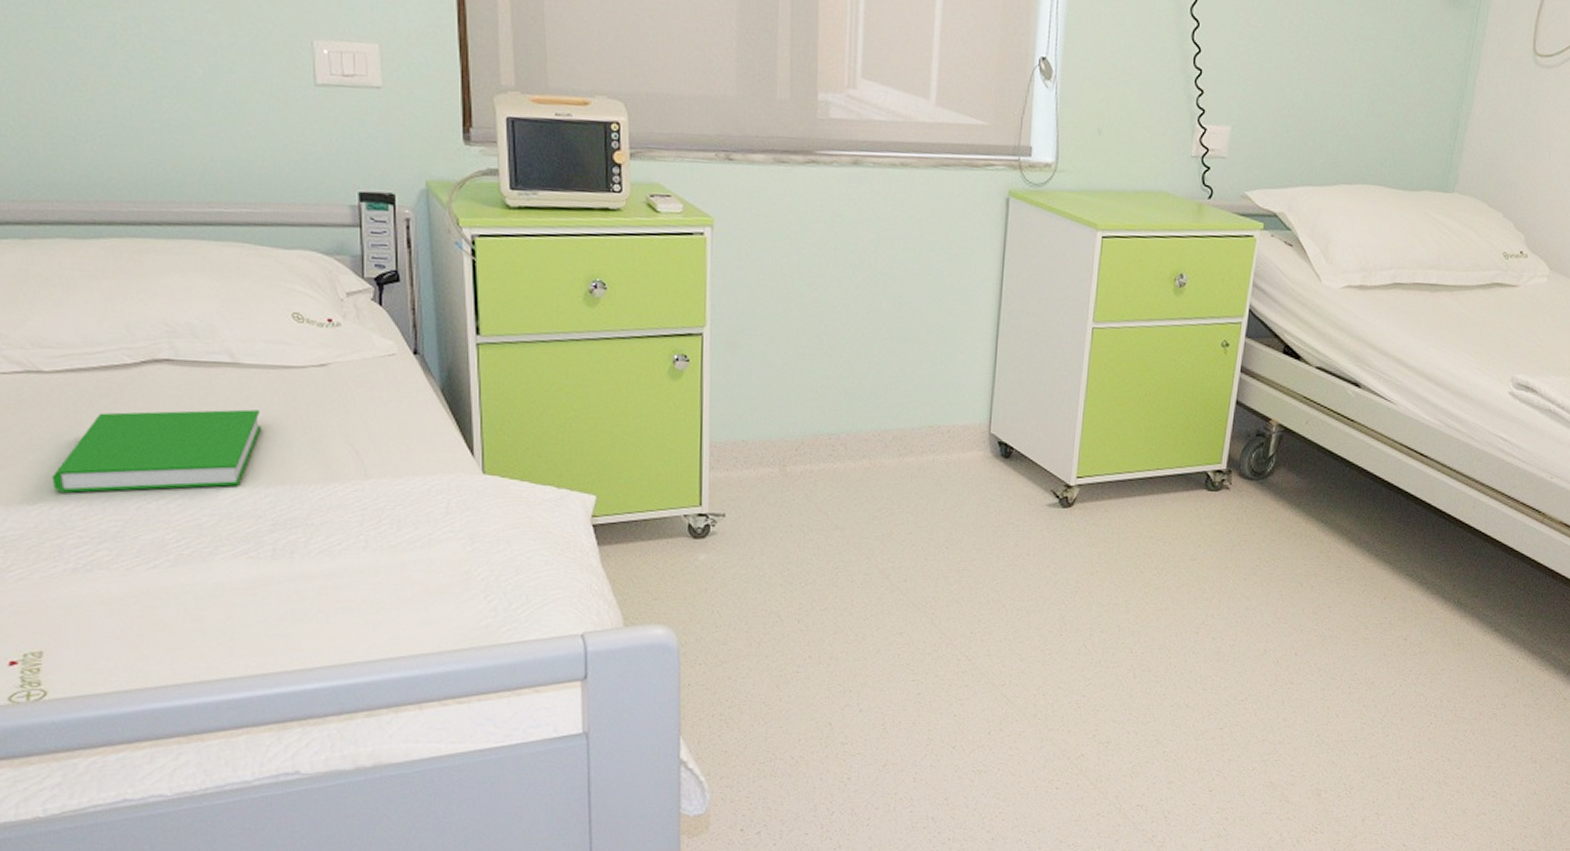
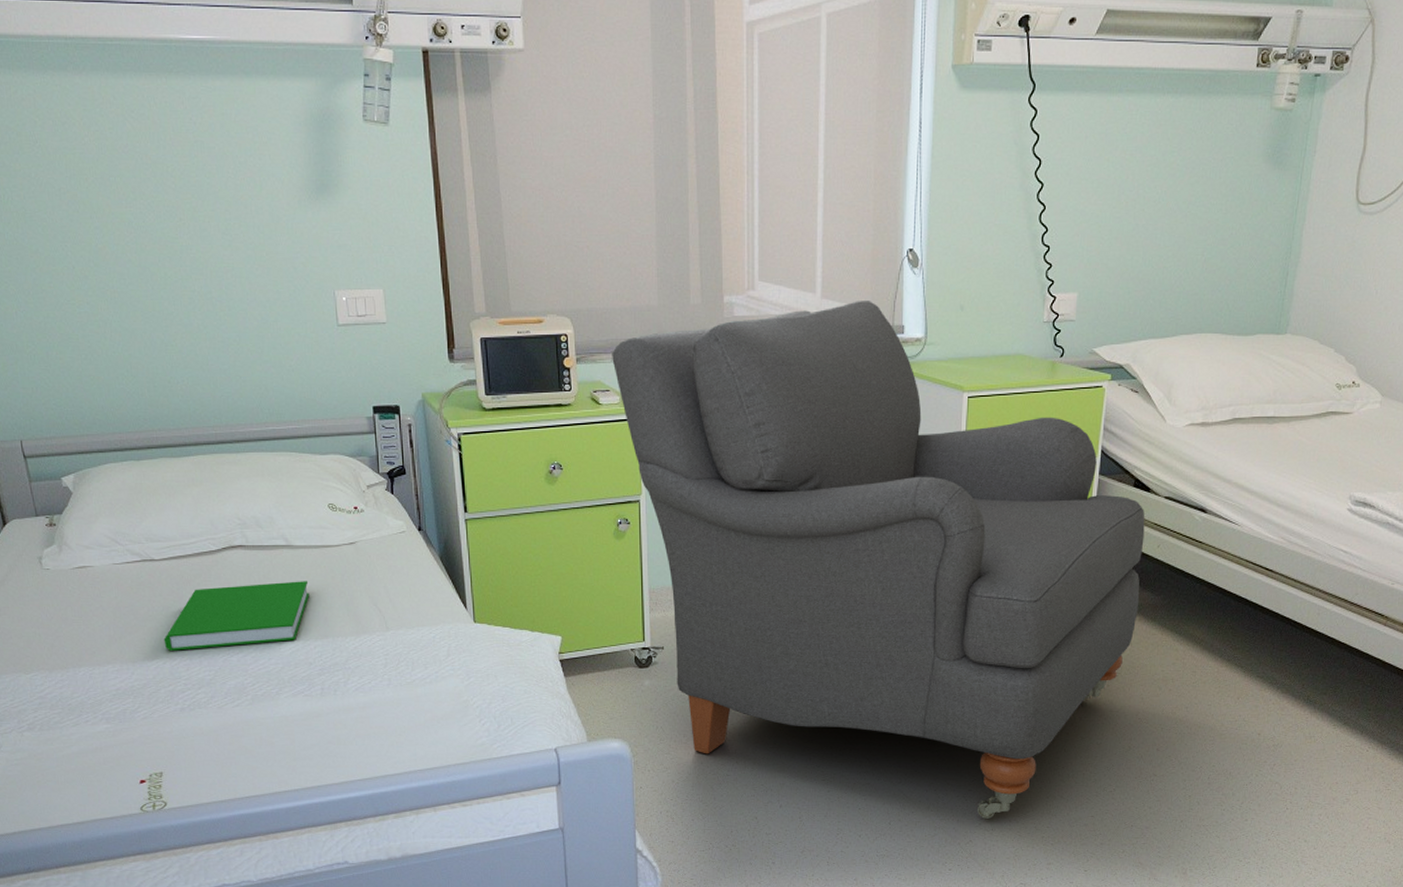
chair: none [675,113,1294,729] -> present [612,301,1145,819]

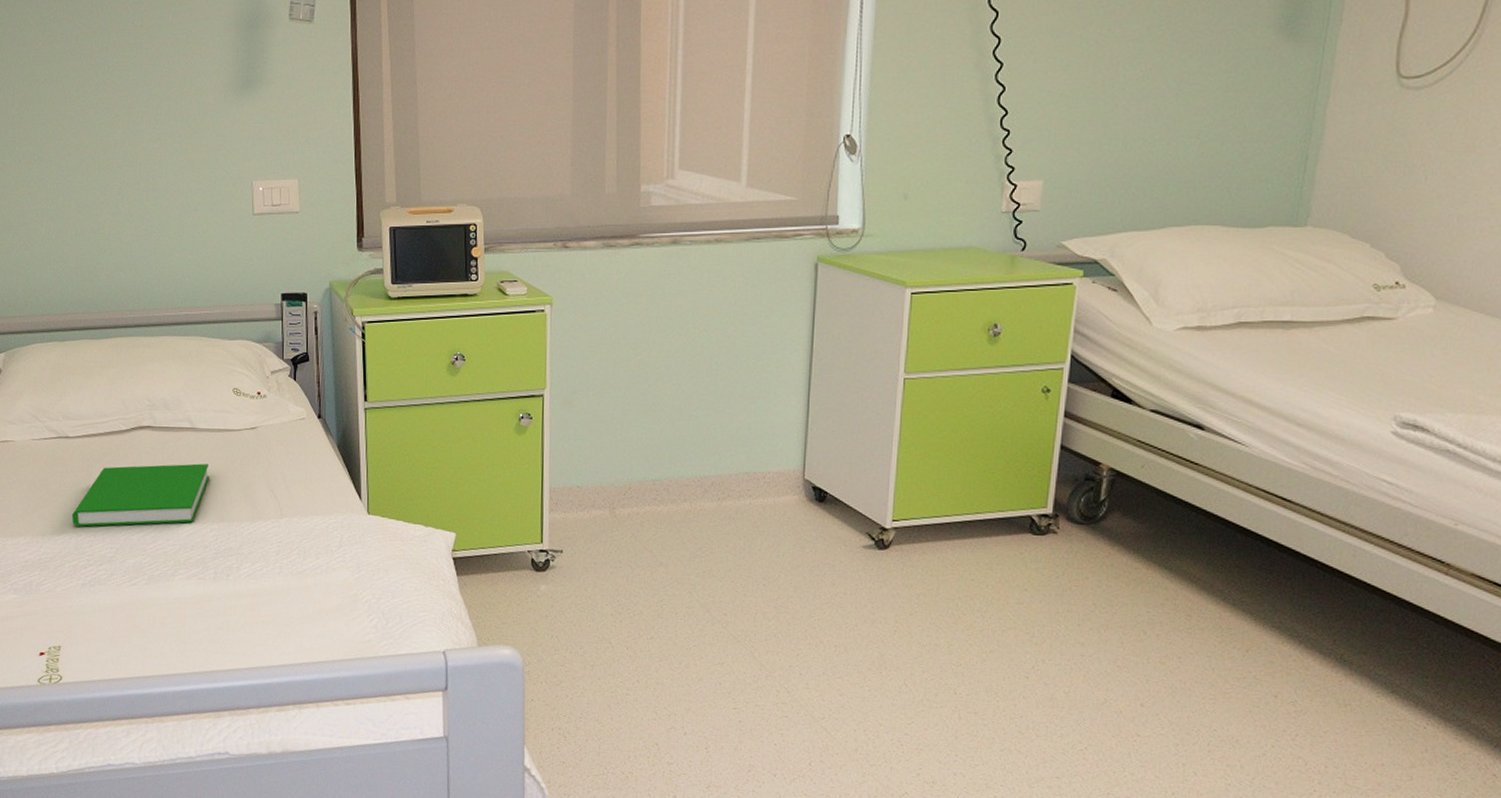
chair: present [612,301,1145,819] -> none [521,190,1126,769]

